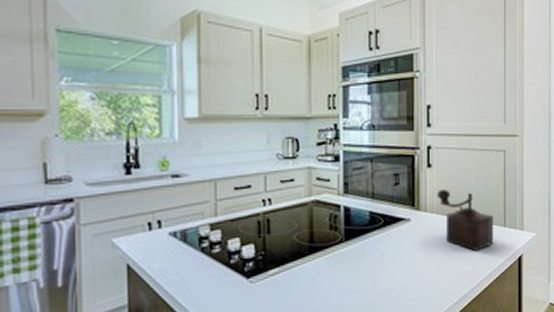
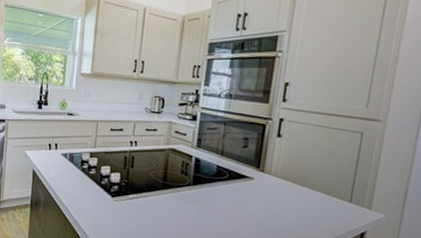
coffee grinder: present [437,188,494,251] -> none [283,157,340,218]

